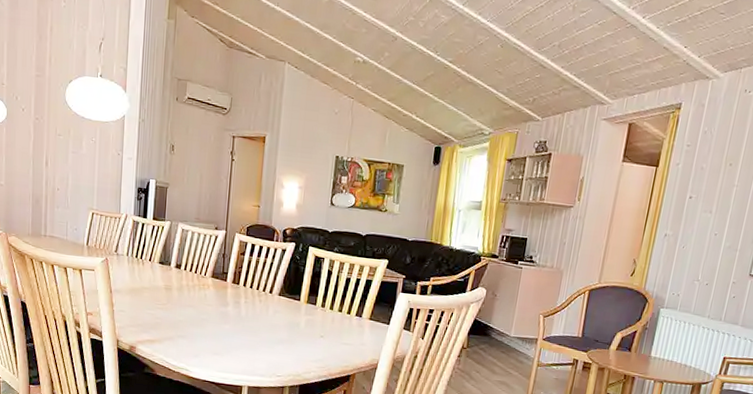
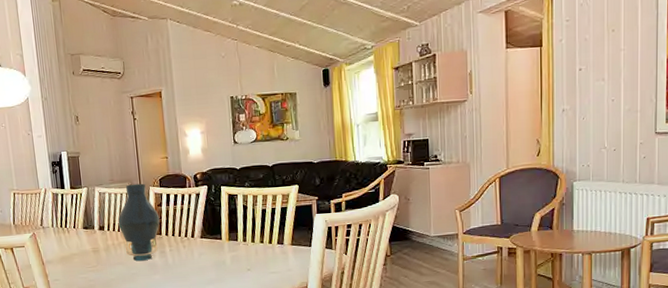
vase: none [196,226,240,308] -> present [118,183,160,261]

